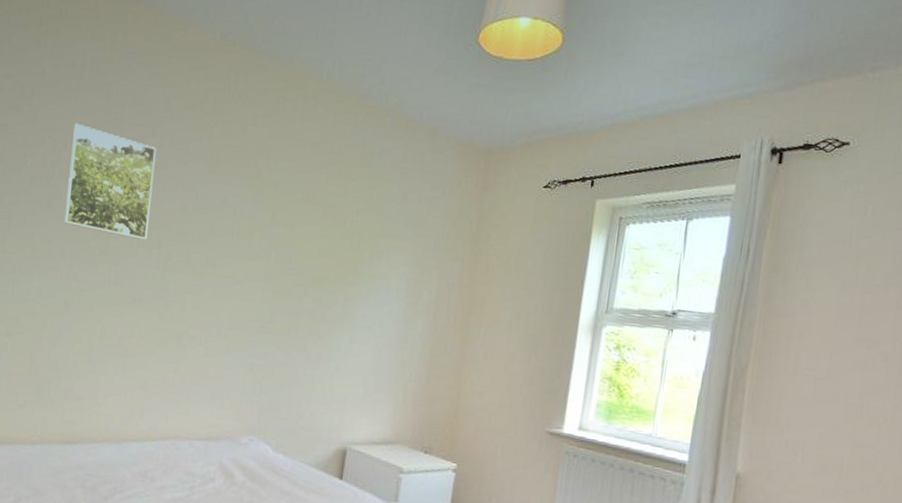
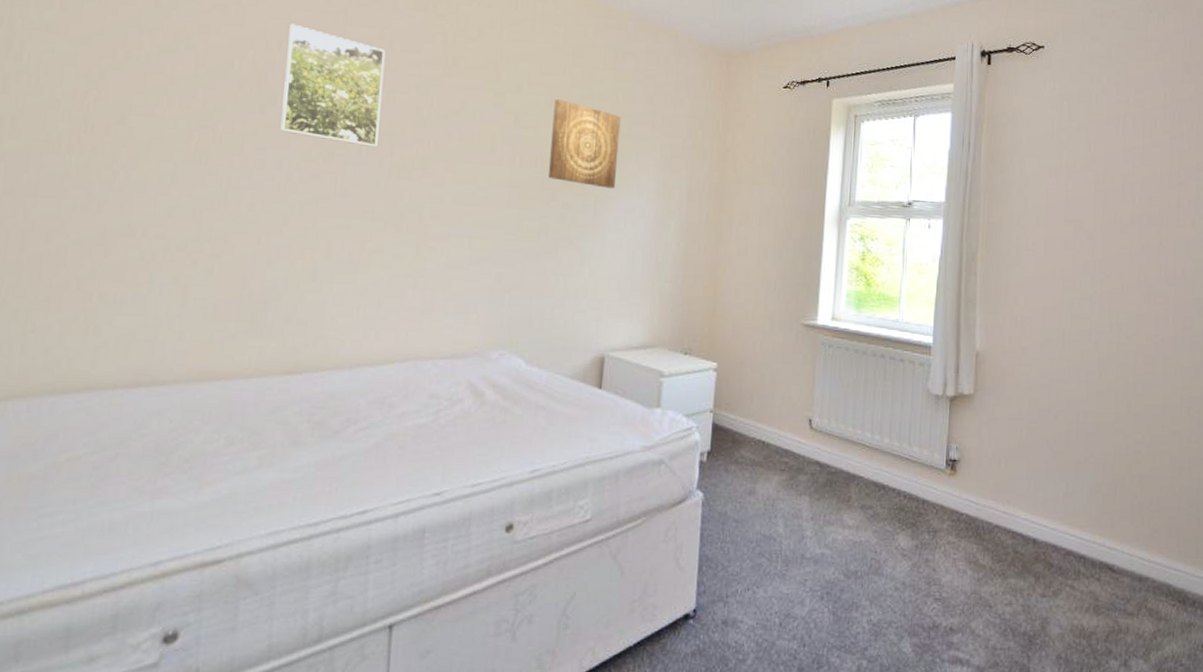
wall art: none [301,196,374,287] -> present [549,98,621,189]

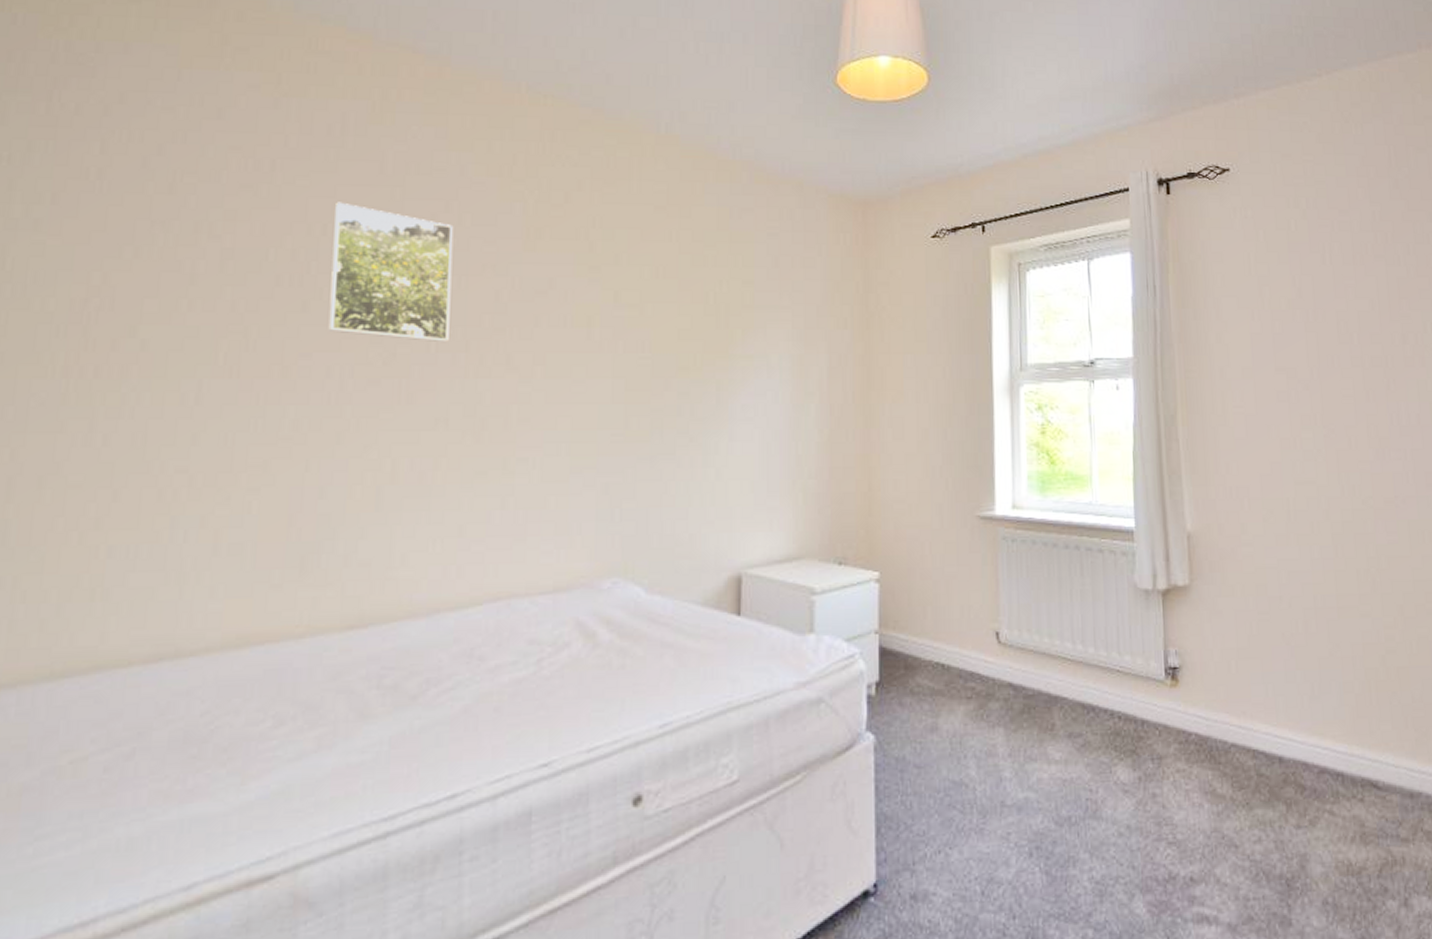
wall art: present [549,98,621,189] -> none [659,268,742,371]

